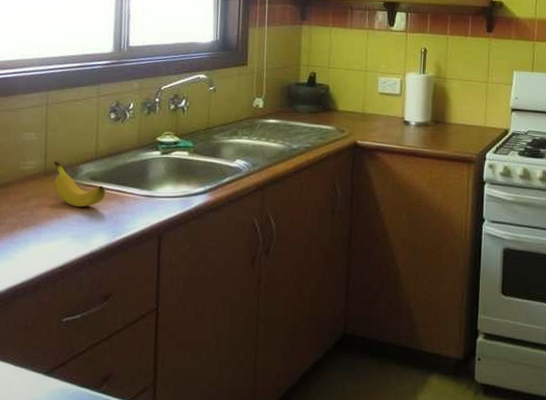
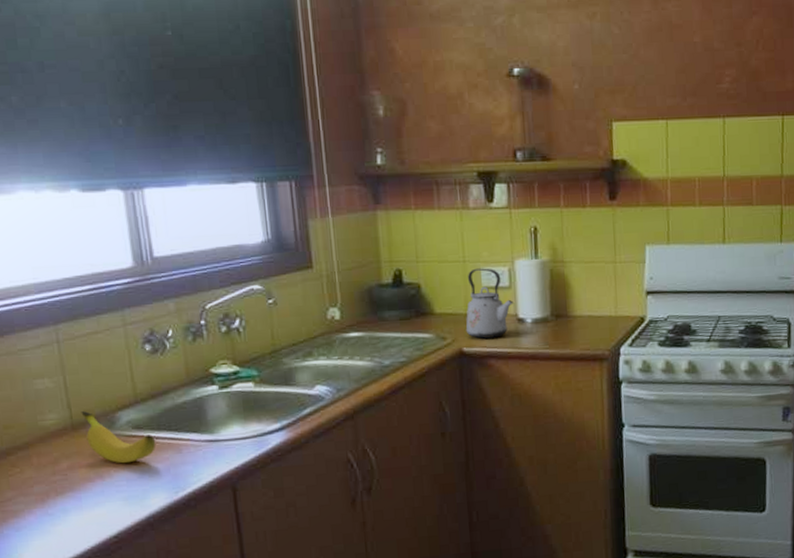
kettle: none [361,77,402,135] -> present [465,268,513,339]

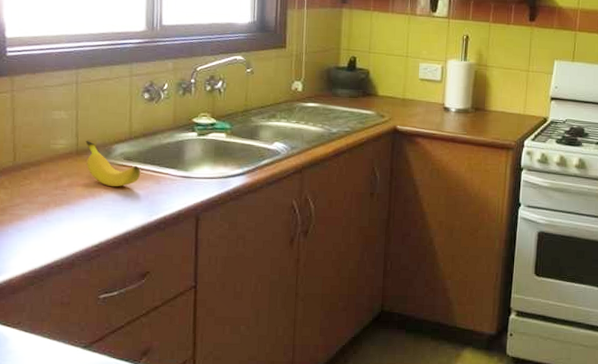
kettle: present [465,268,513,339] -> none [401,63,442,121]

